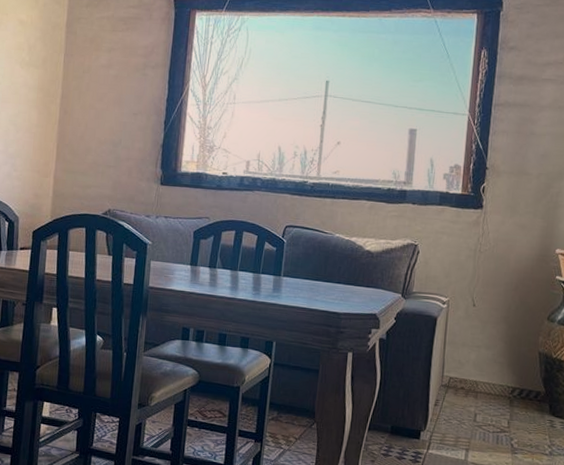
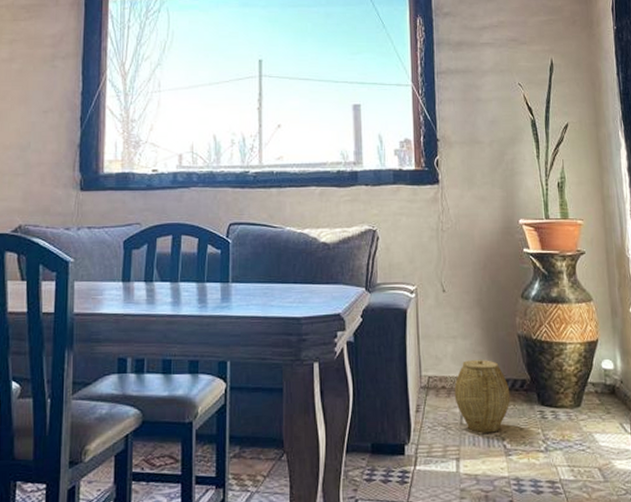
woven basket: none [471,368,524,433] -> present [454,359,511,433]

